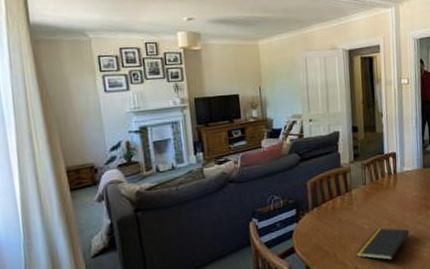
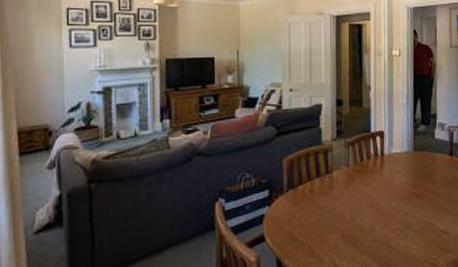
notepad: present [355,228,410,261] -> none [334,217,397,257]

